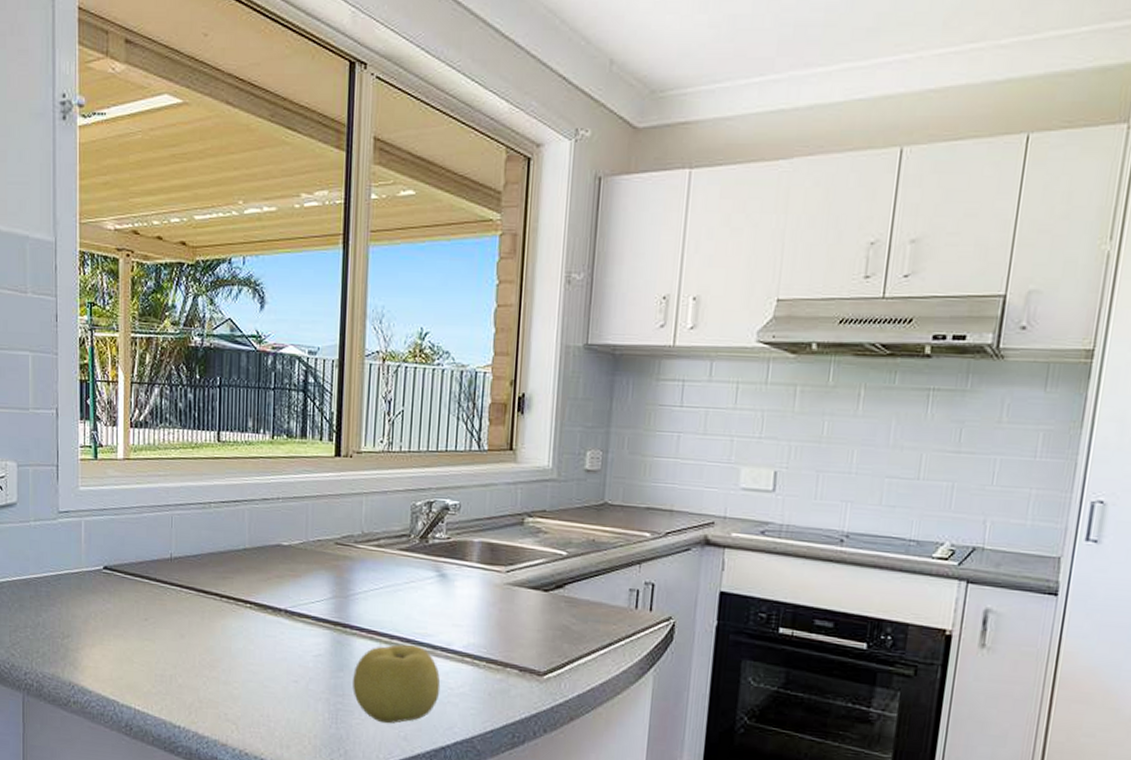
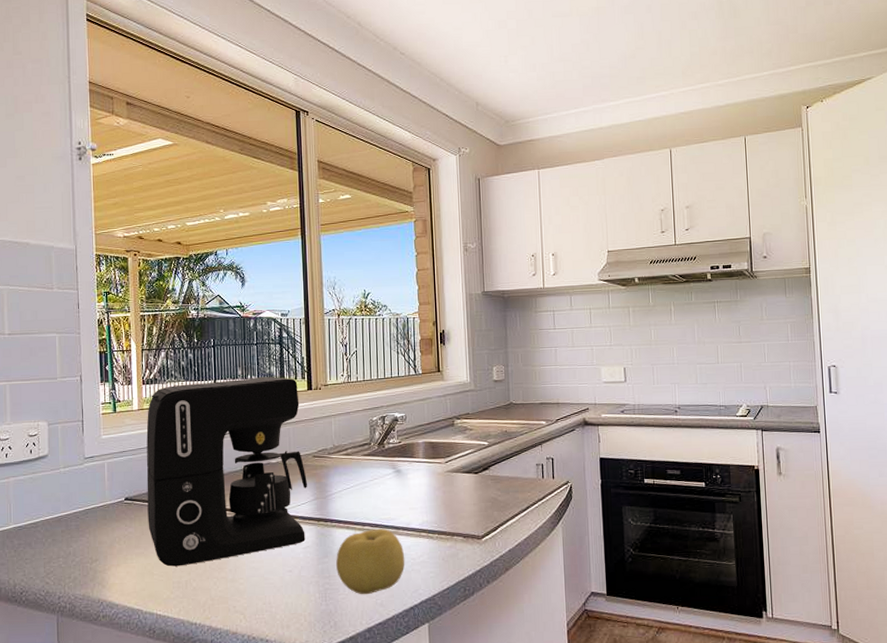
coffee maker: none [129,432,326,657] -> present [146,377,308,567]

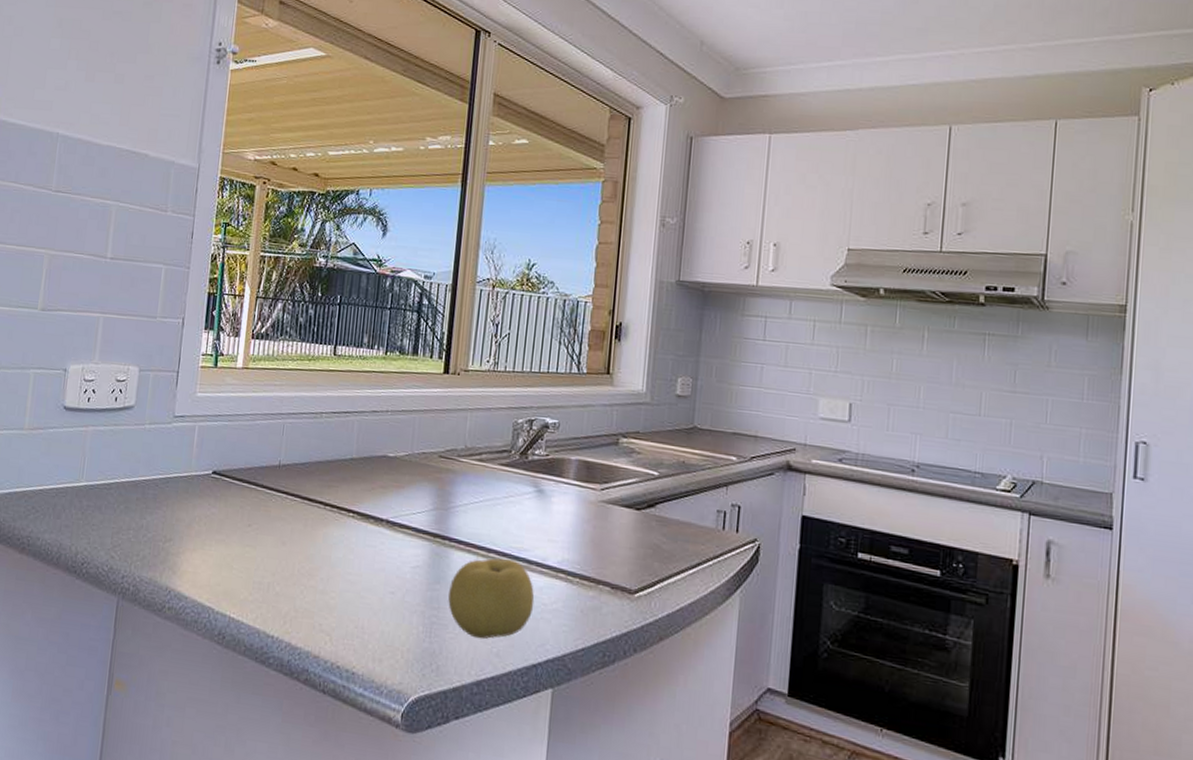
coffee maker: present [146,377,308,567] -> none [234,345,433,565]

